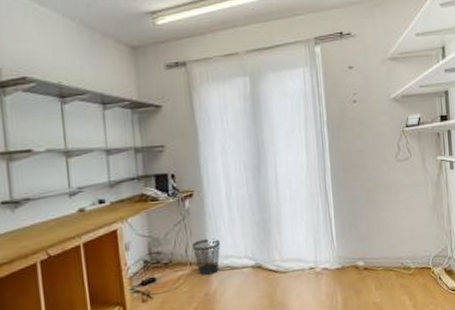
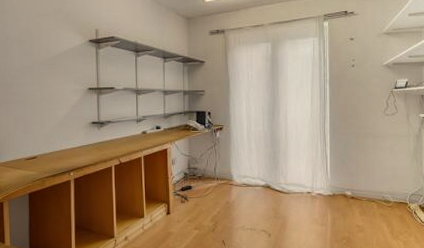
wastebasket: present [192,238,220,275] -> none [220,162,240,188]

